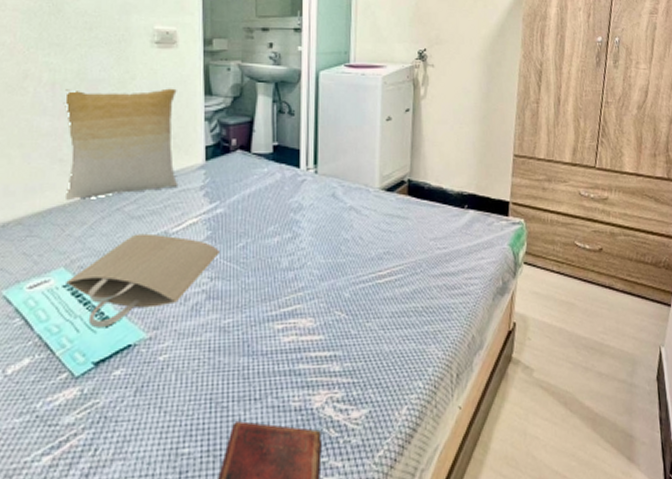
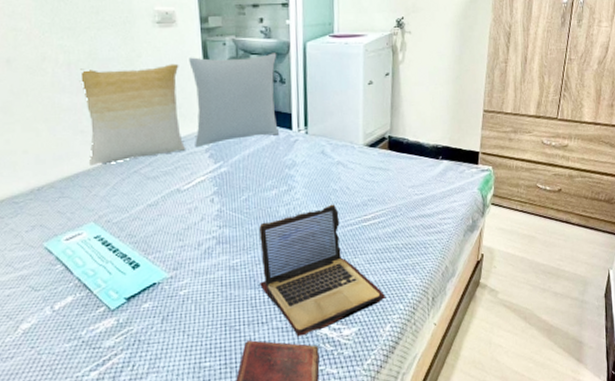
tote bag: present [66,233,220,329] -> none [96,191,226,271]
pillow: none [188,81,287,185] -> present [189,53,280,148]
laptop: none [254,256,403,418] -> present [259,204,386,337]

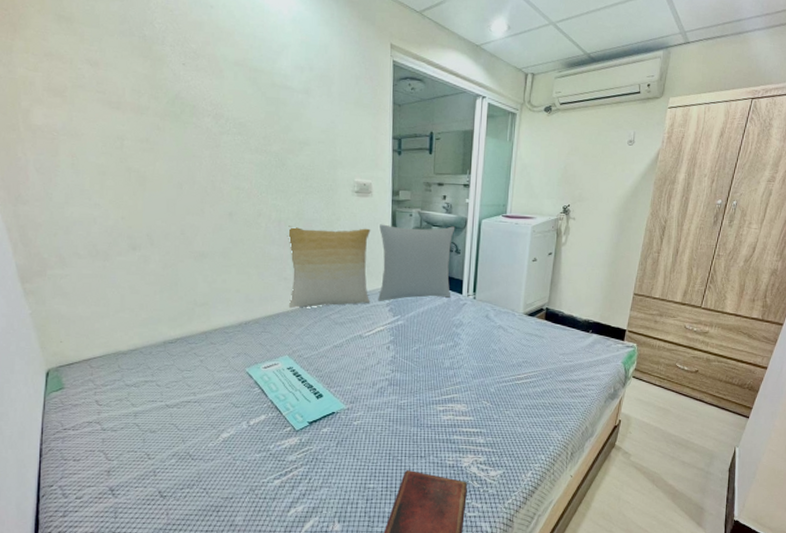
laptop: present [259,204,386,337] -> none [422,362,531,472]

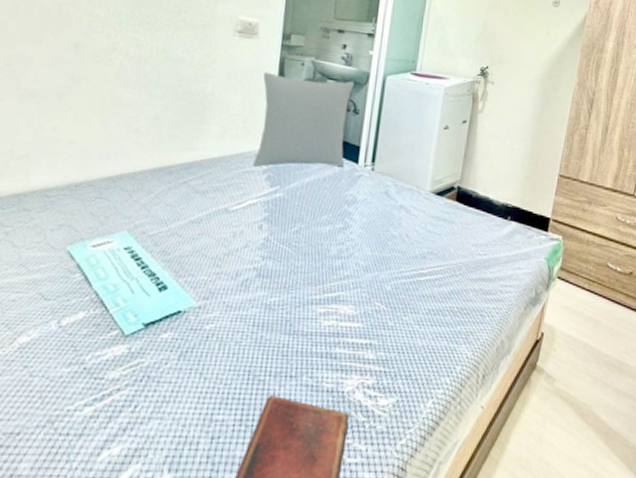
pillow: present [287,226,371,308] -> none [136,65,253,169]

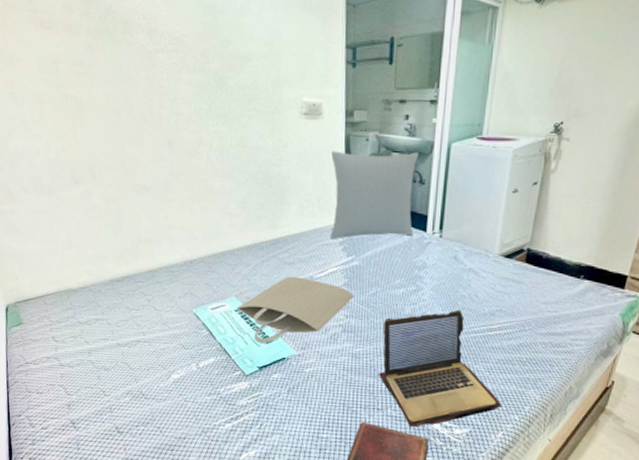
tote bag: none [127,207,274,292] -> present [237,276,354,344]
laptop: none [295,251,433,399] -> present [379,309,502,427]

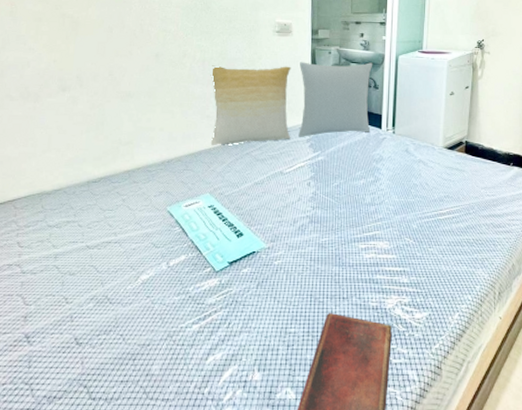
pillow: none [230,155,322,246] -> present [210,65,291,145]
tote bag: present [237,276,354,344] -> none [210,172,320,238]
laptop: present [379,309,502,427] -> none [344,197,456,315]

